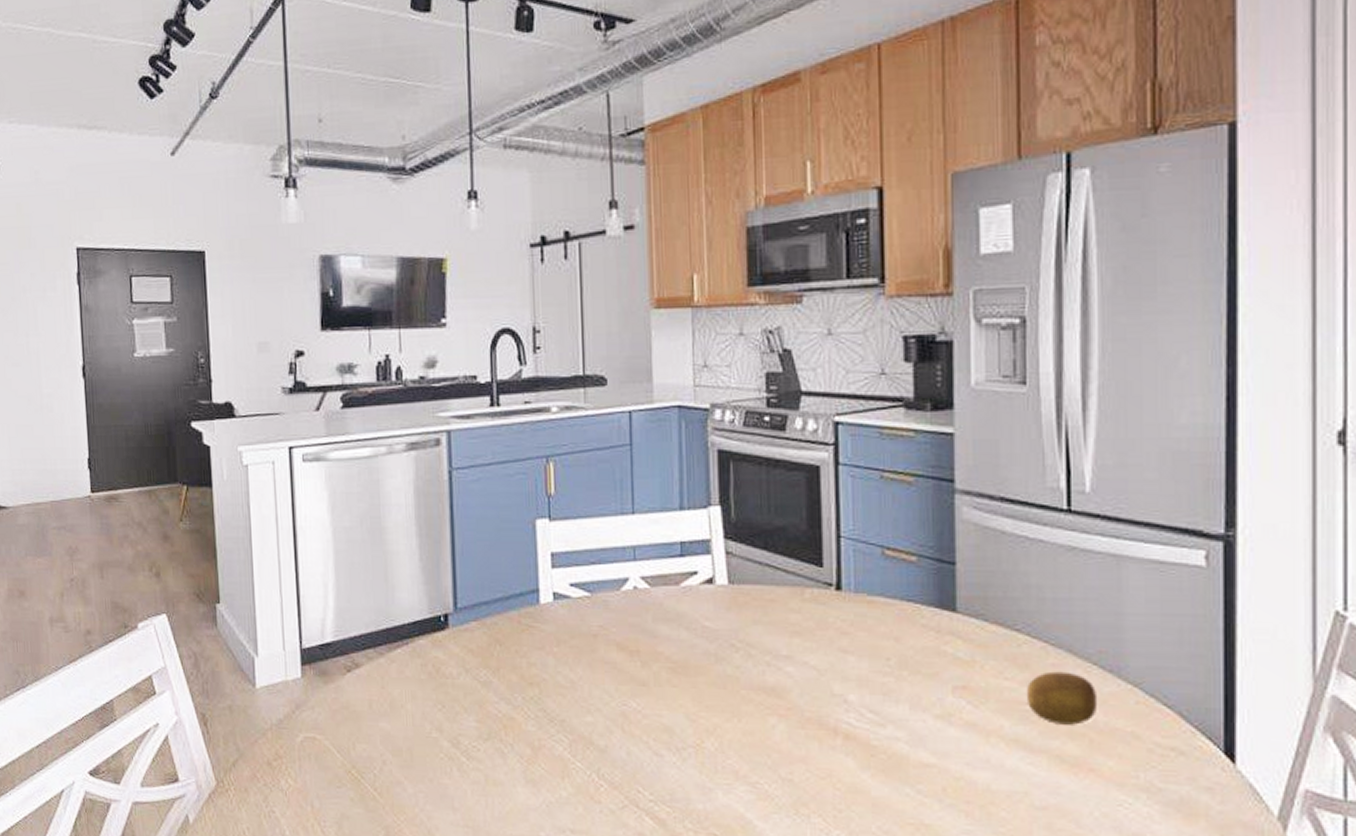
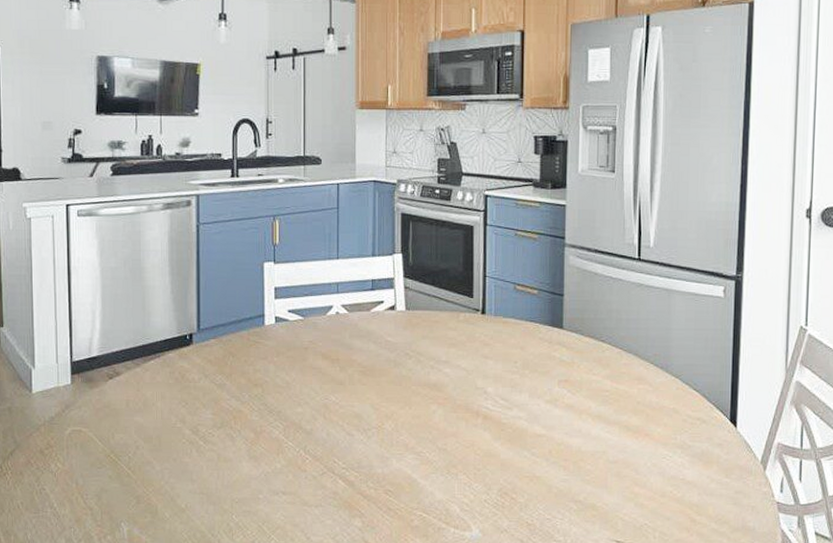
fruit: present [1026,671,1098,725] -> none [606,368,653,405]

